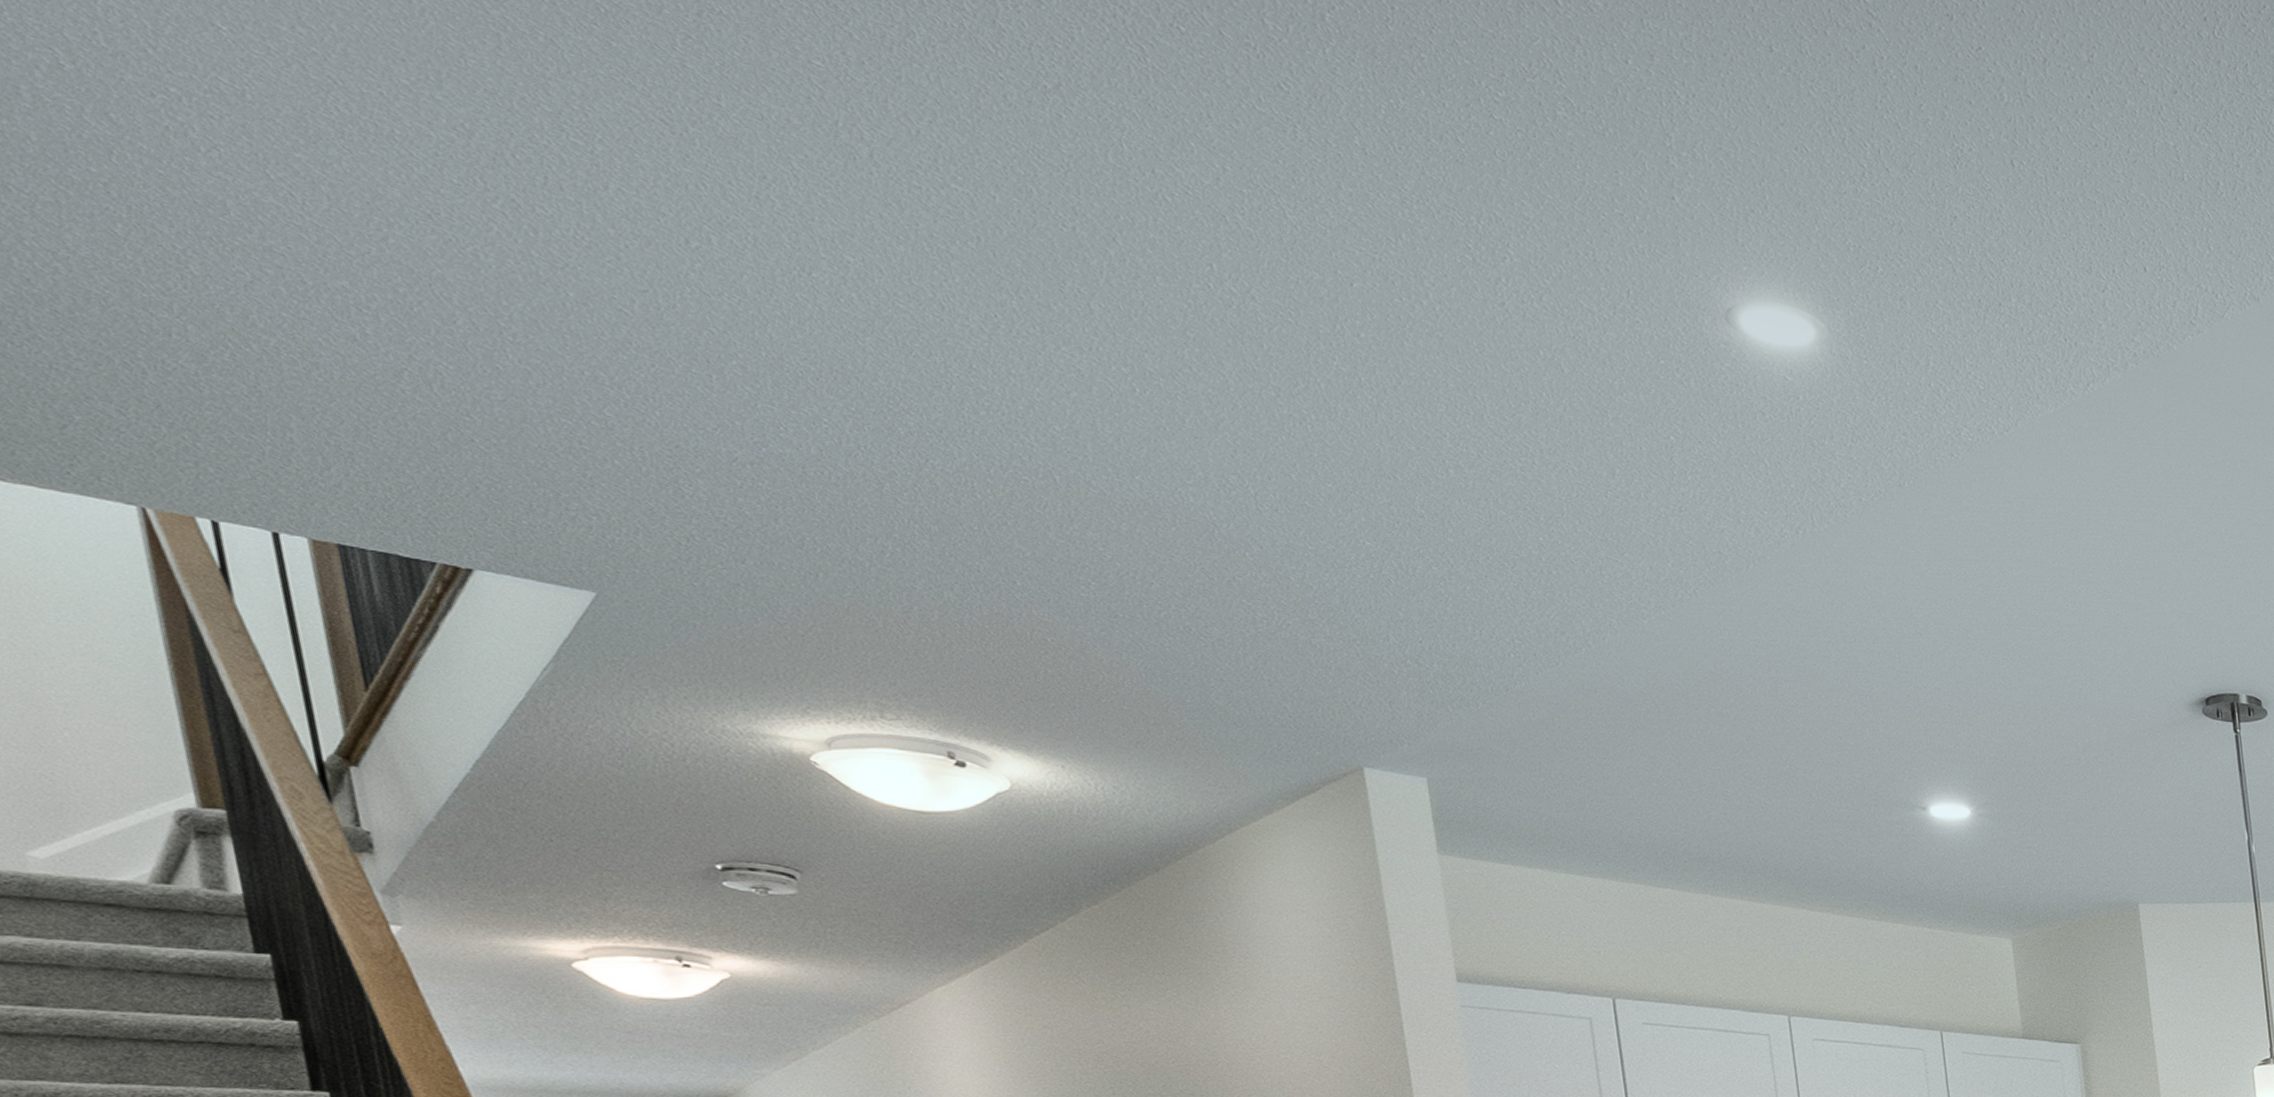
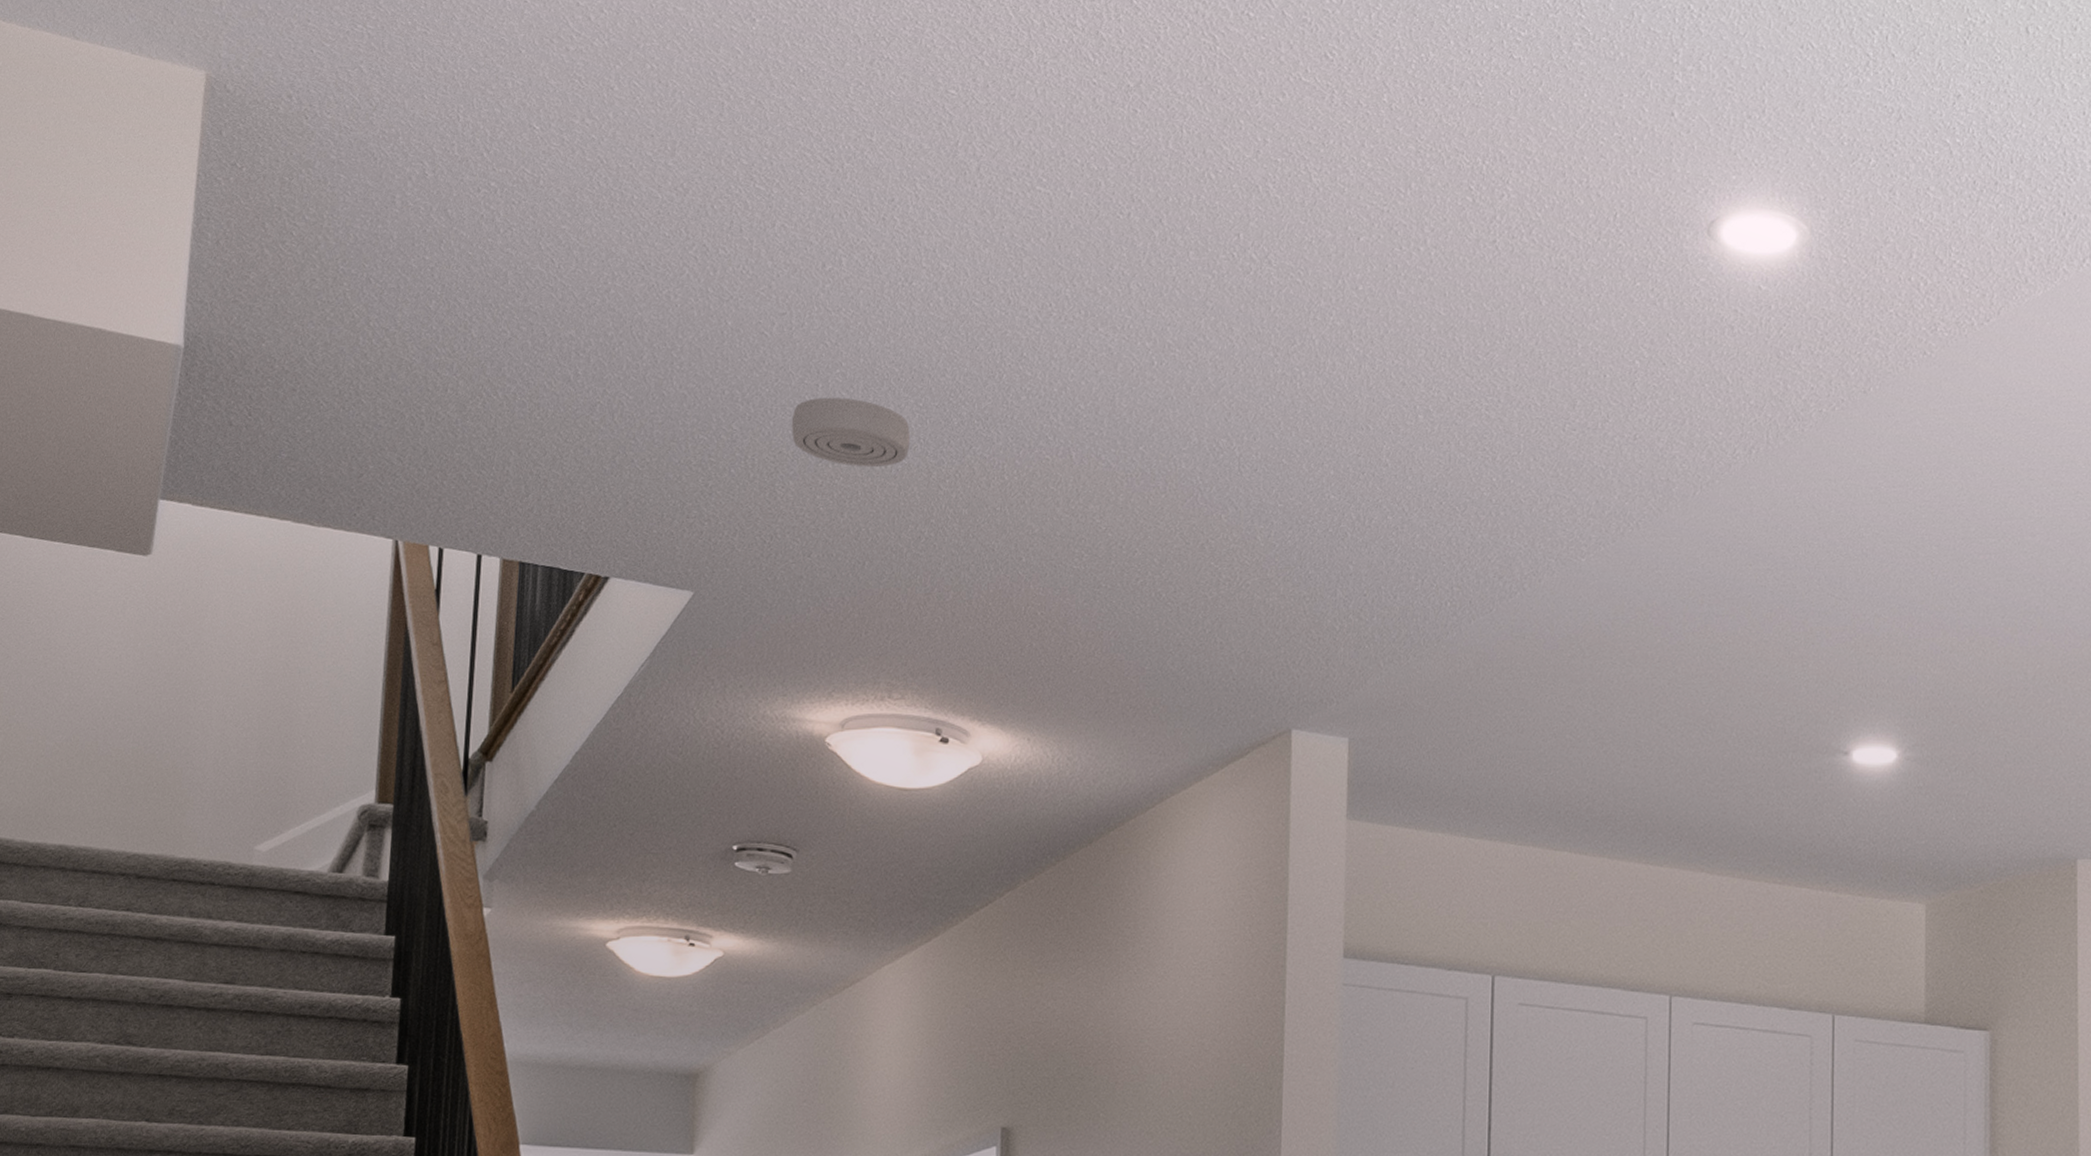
smoke detector: none [684,390,849,472] -> present [791,397,911,467]

